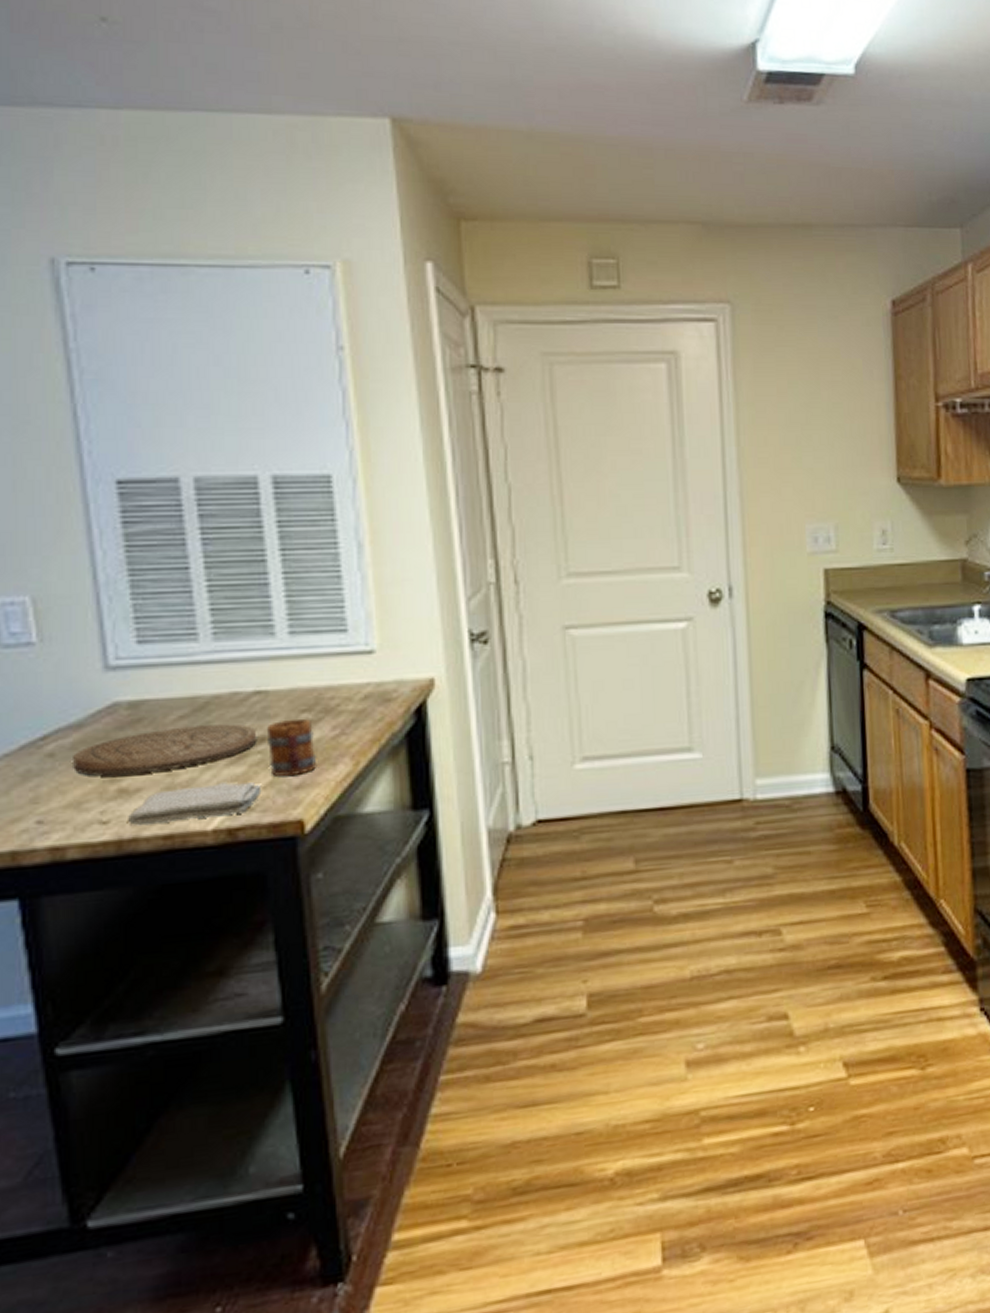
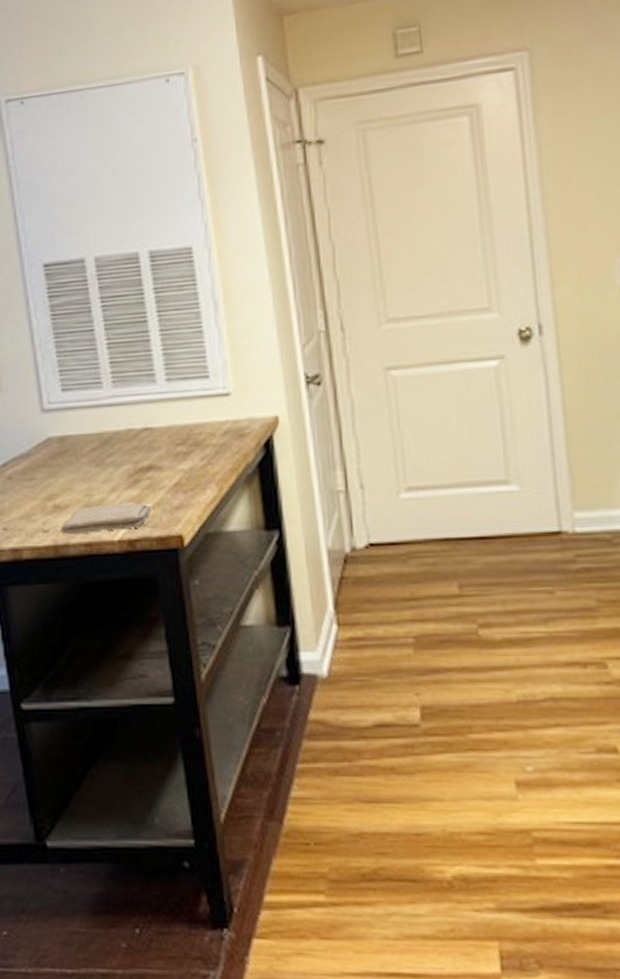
cutting board: present [73,724,257,776] -> none [24,455,147,495]
mug: present [267,718,317,776] -> none [153,450,191,498]

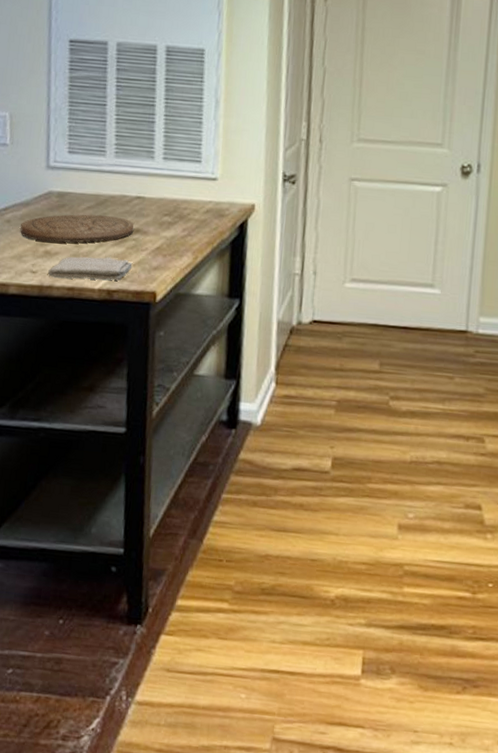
cutting board: none [24,455,147,495] -> present [20,214,134,243]

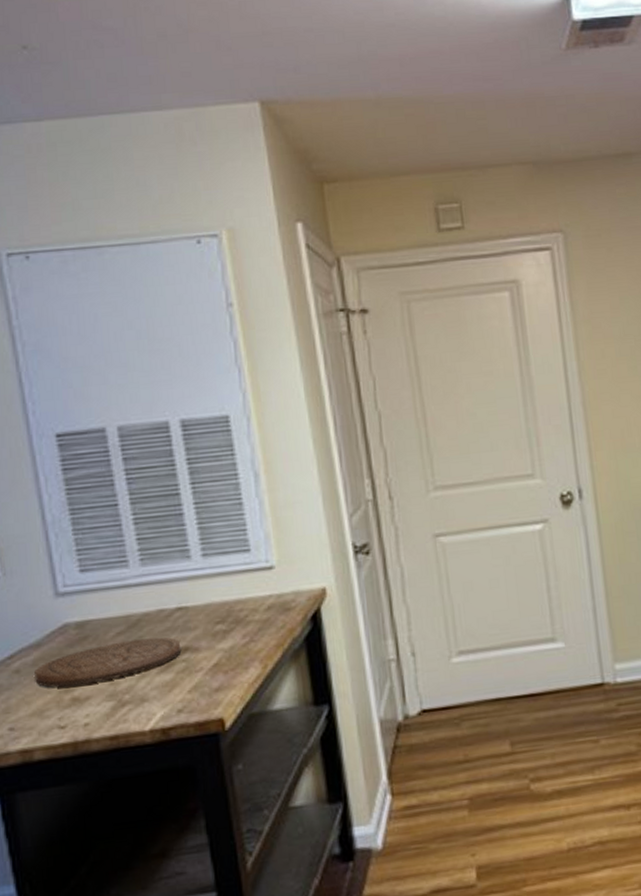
washcloth: present [48,256,133,281] -> none [81,687,188,730]

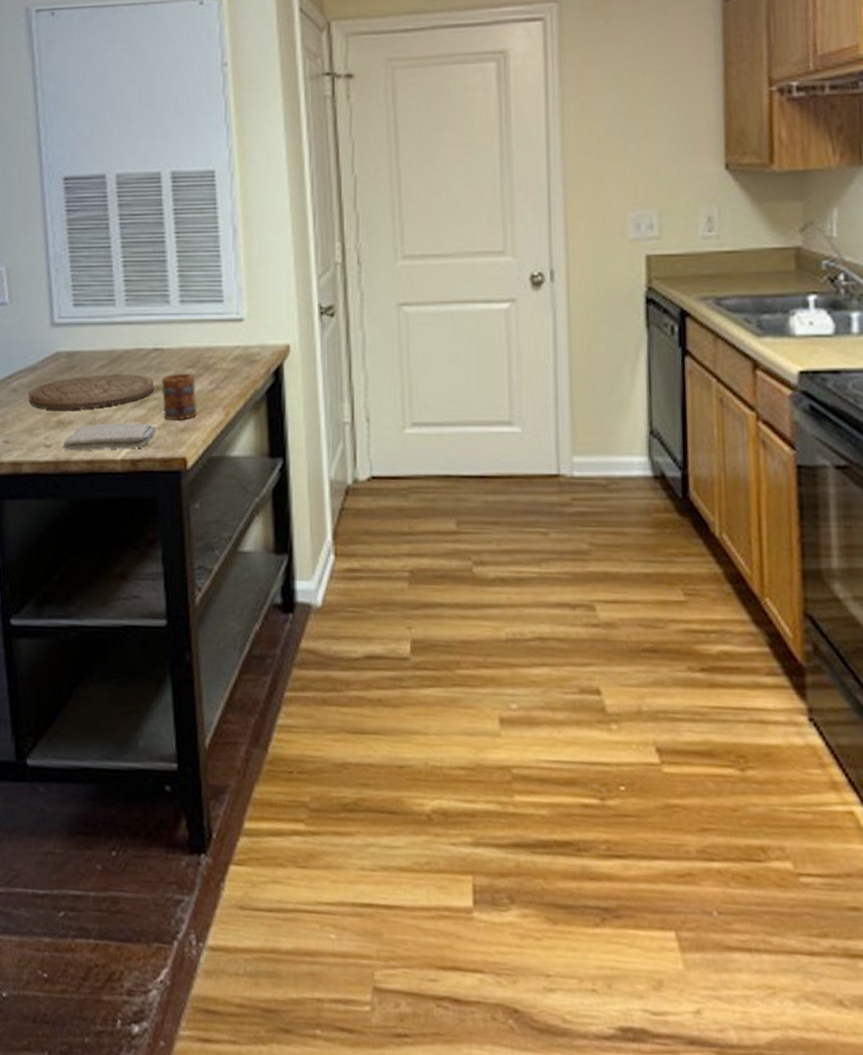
washcloth: none [81,687,188,730] -> present [63,422,157,451]
mug: none [189,628,232,681] -> present [162,373,198,420]

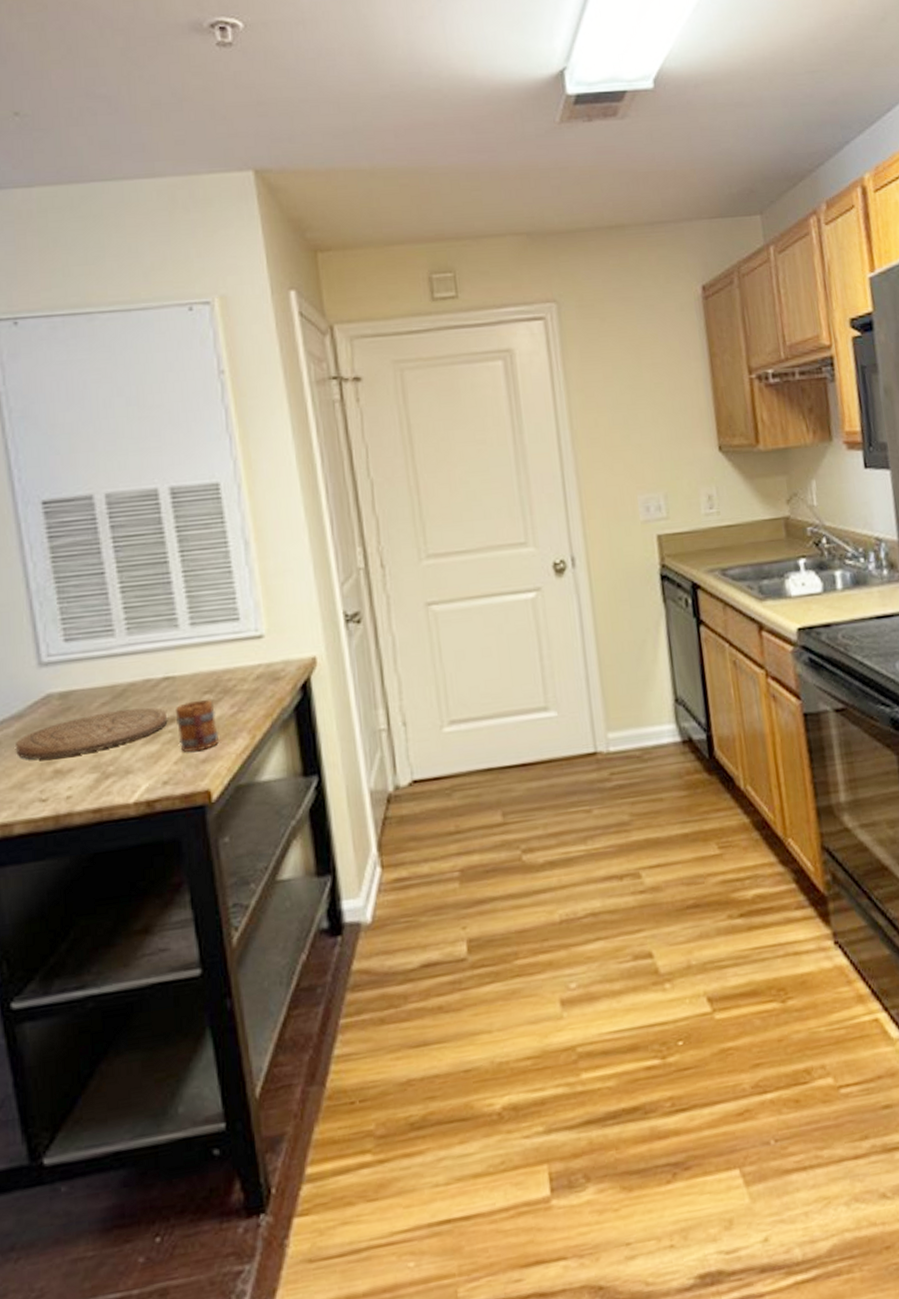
washcloth: present [63,422,157,451] -> none [63,758,174,803]

